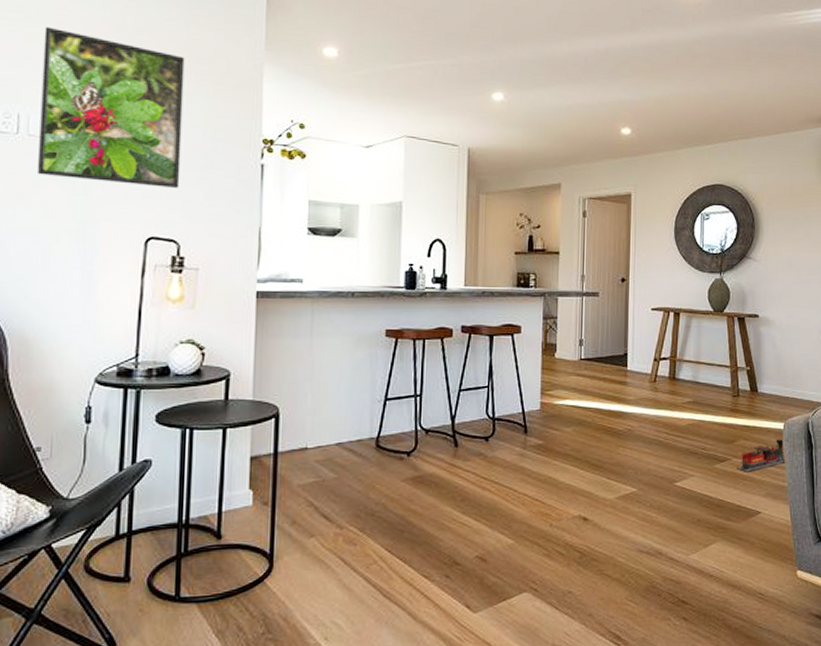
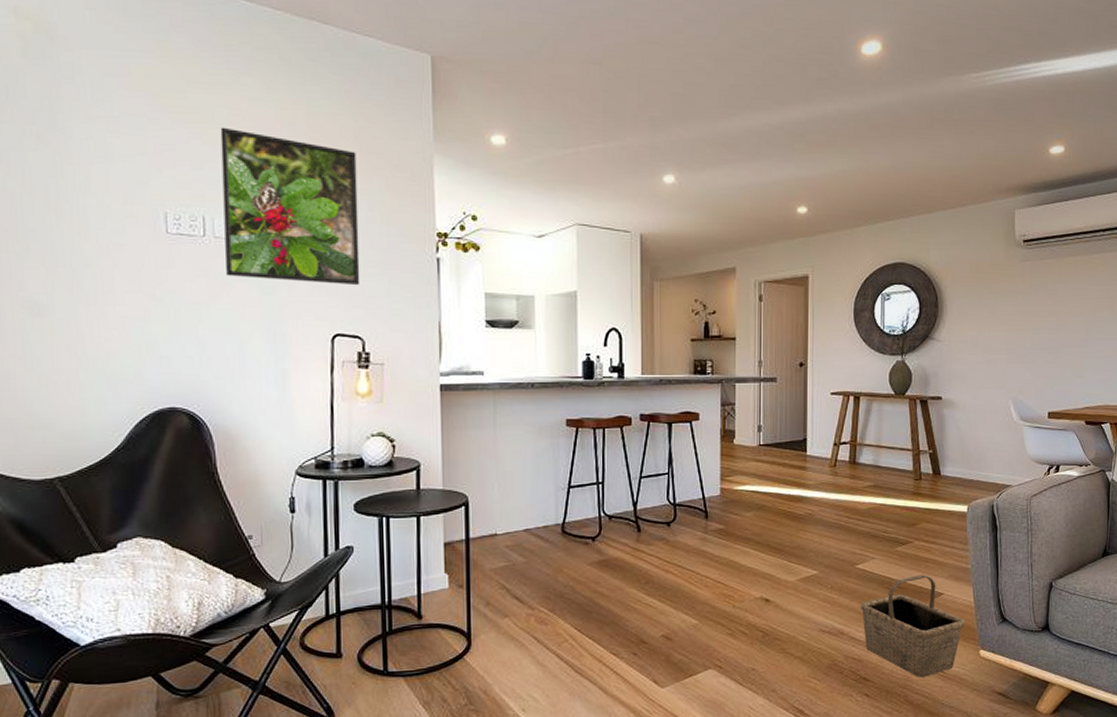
basket: none [679,493,782,600] -> present [861,575,964,677]
toy train: present [736,439,787,472] -> none [918,521,970,555]

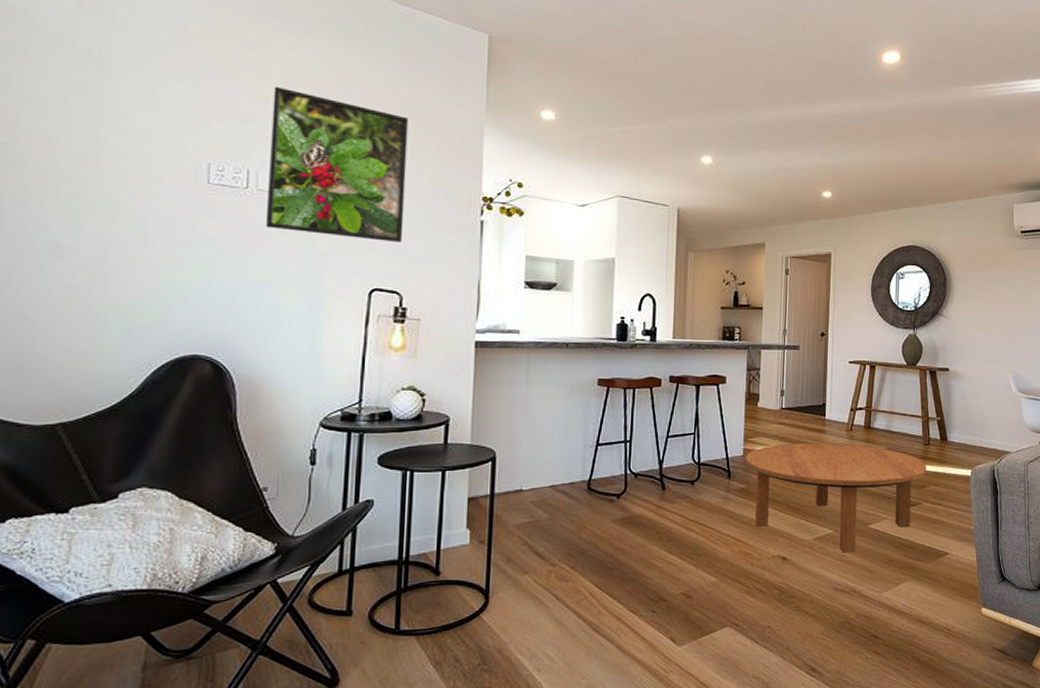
coffee table: none [723,480,918,594] -> present [745,443,927,553]
basket: present [861,575,964,677] -> none [872,535,968,635]

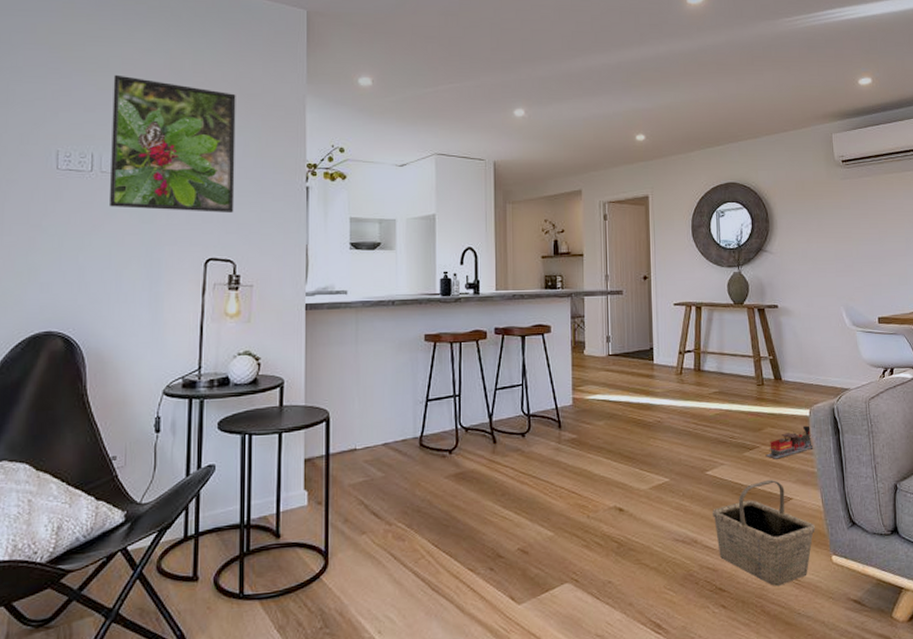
coffee table: present [745,443,927,553] -> none [575,388,763,502]
basket: none [872,535,968,635] -> present [713,480,815,586]
toy train: none [926,485,974,516] -> present [765,425,815,459]

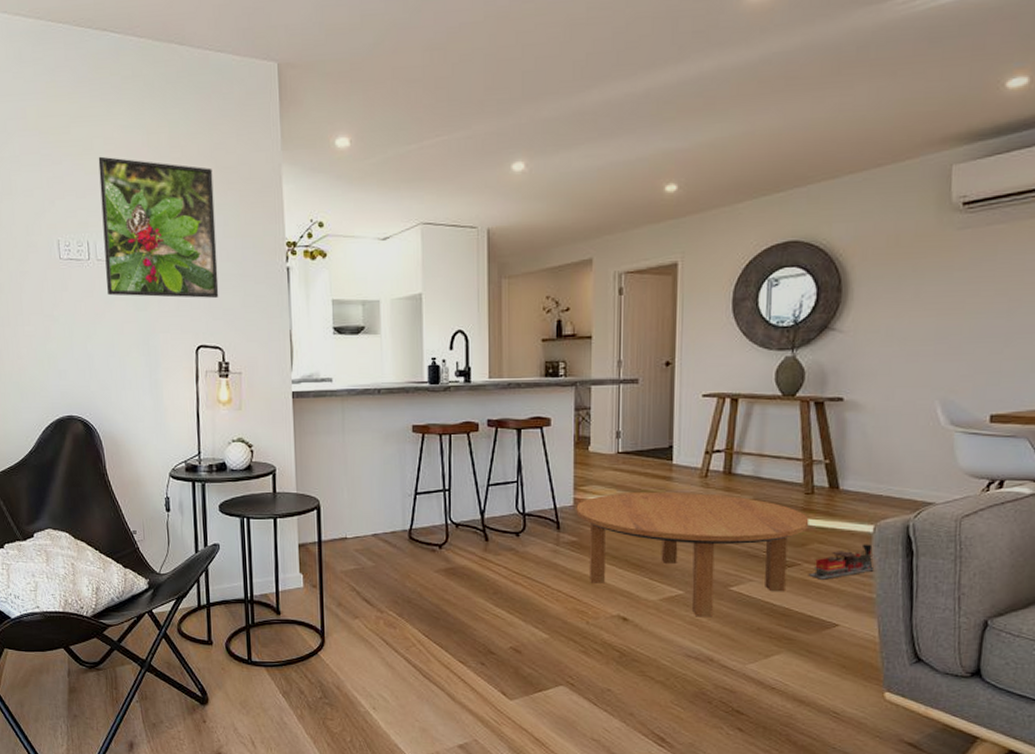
coffee table: none [575,388,763,502] -> present [576,491,809,618]
basket: present [713,480,815,586] -> none [735,602,866,716]

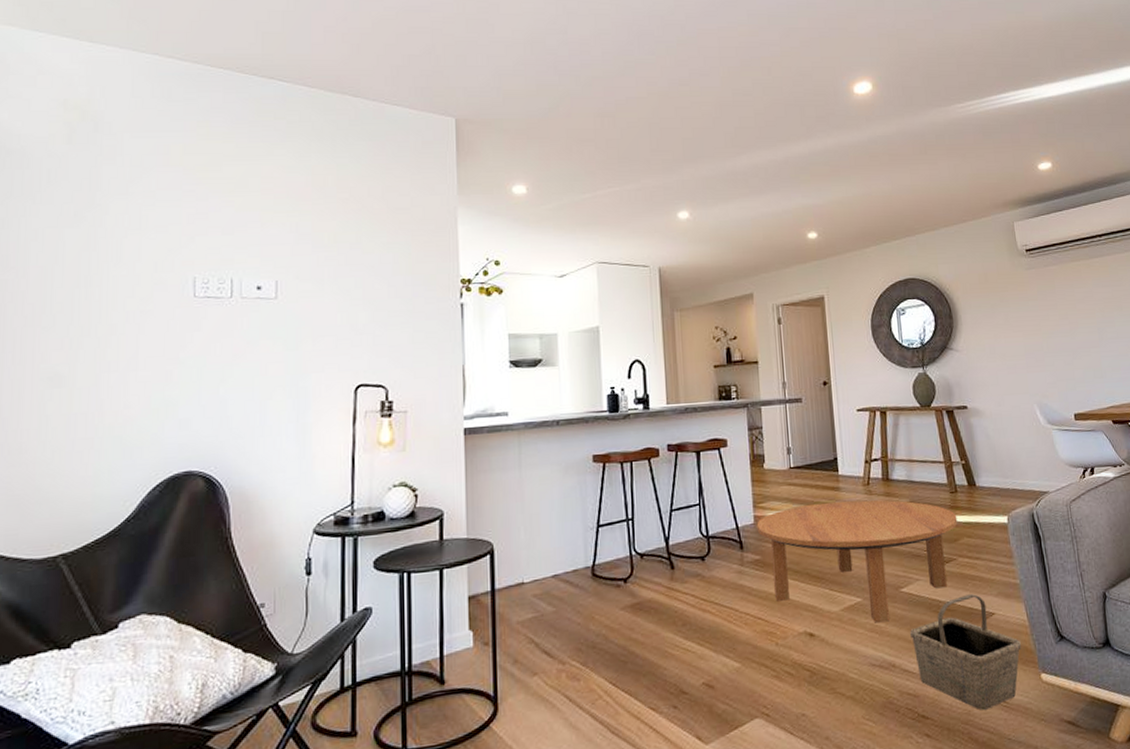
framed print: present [98,156,219,298] -> none [252,194,385,336]
basket: none [735,602,866,716] -> present [910,594,1021,710]
toy train: present [808,544,876,580] -> none [963,533,1016,572]

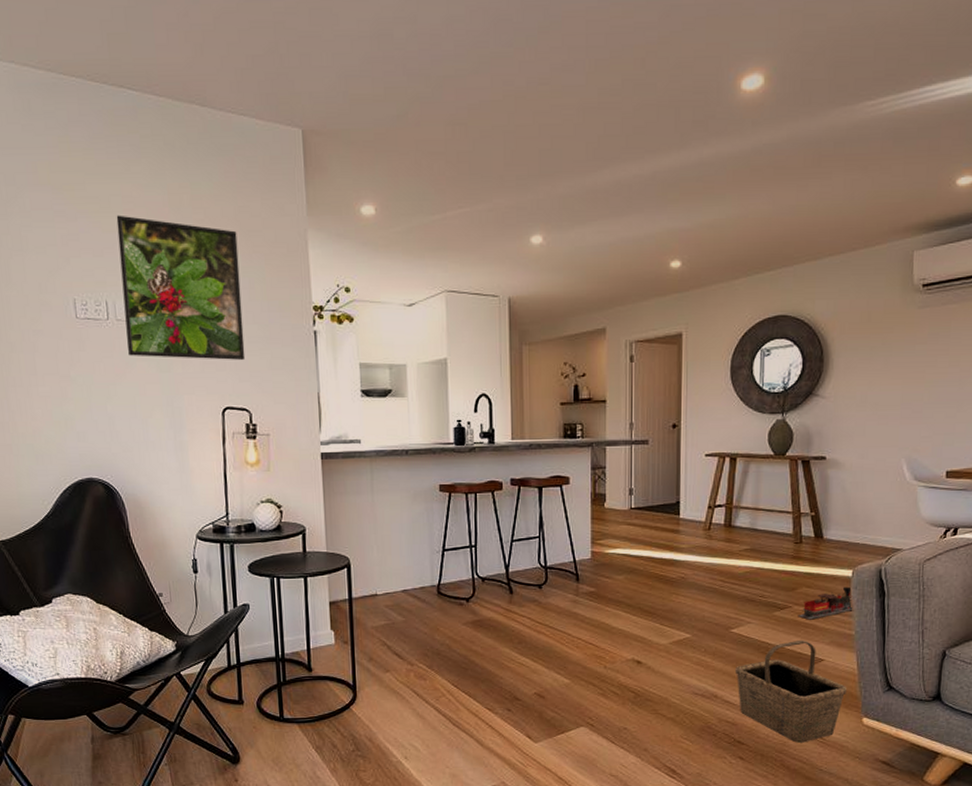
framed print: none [252,194,385,336] -> present [116,215,246,360]
coffee table: present [756,499,958,623] -> none [593,543,798,658]
toy train: none [963,533,1016,572] -> present [798,586,855,620]

